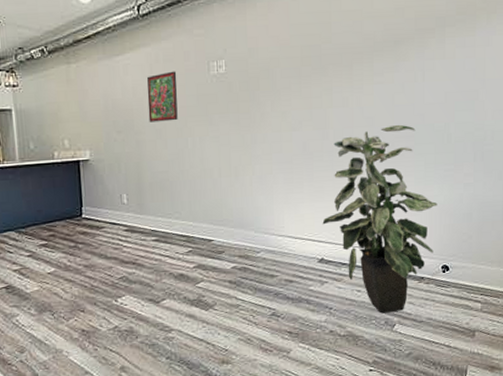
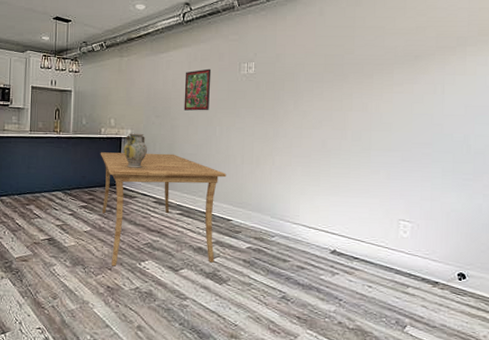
dining table: none [55,173,204,308] -> present [100,152,227,267]
ceramic jug: none [83,153,112,195] -> present [123,133,148,168]
indoor plant: present [322,124,437,314] -> none [336,131,455,313]

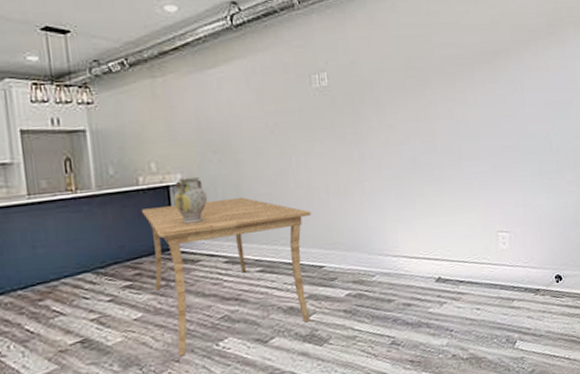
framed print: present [184,69,212,111] -> none [244,84,280,140]

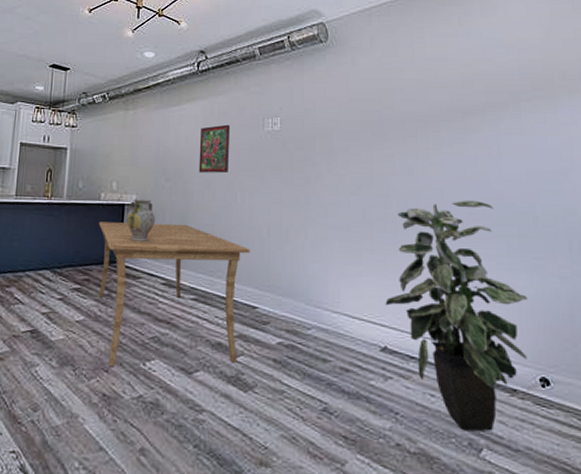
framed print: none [244,84,280,140] -> present [198,124,231,174]
indoor plant: none [437,135,546,331] -> present [385,199,528,431]

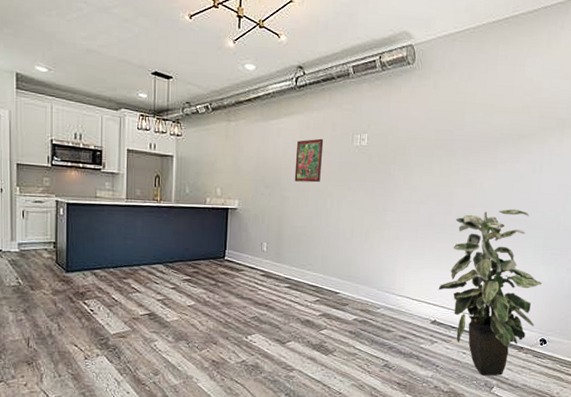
dining table: present [98,222,251,368] -> none [205,223,336,341]
ceramic jug: present [126,198,156,242] -> none [230,203,256,241]

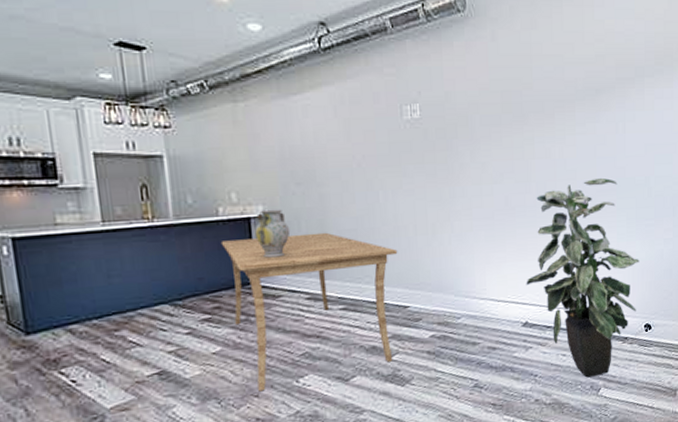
dining table: none [205,223,336,341] -> present [220,232,398,392]
ceramic jug: none [230,203,256,241] -> present [254,209,291,258]
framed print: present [294,138,324,183] -> none [330,114,367,173]

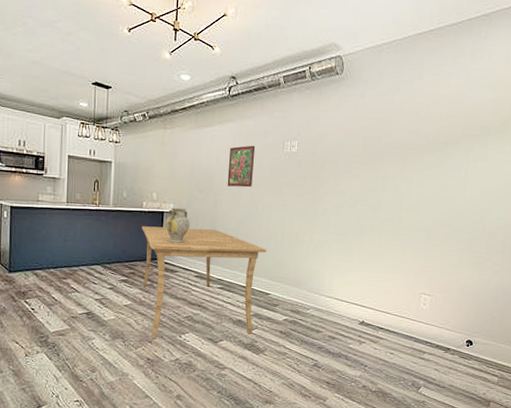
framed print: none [330,114,367,173] -> present [227,145,256,188]
indoor plant: present [526,177,639,378] -> none [366,213,468,376]

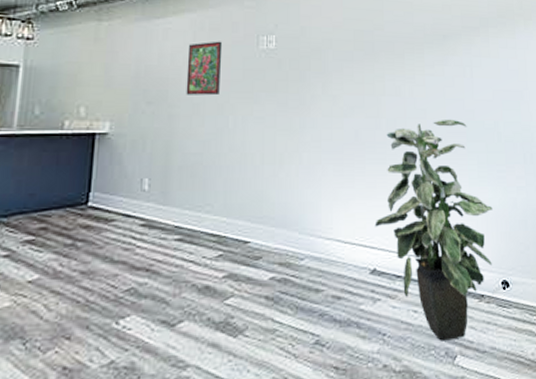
dining table: present [141,226,267,339] -> none [60,154,243,333]
ceramic jug: present [165,207,190,243] -> none [97,126,135,177]
indoor plant: none [366,213,468,376] -> present [374,119,493,341]

